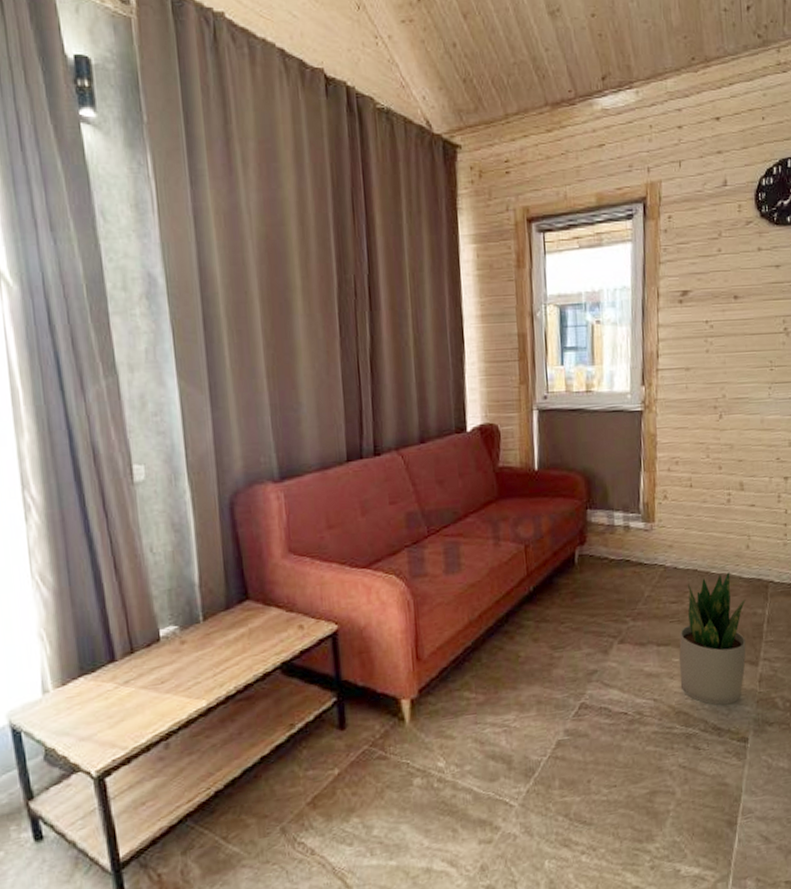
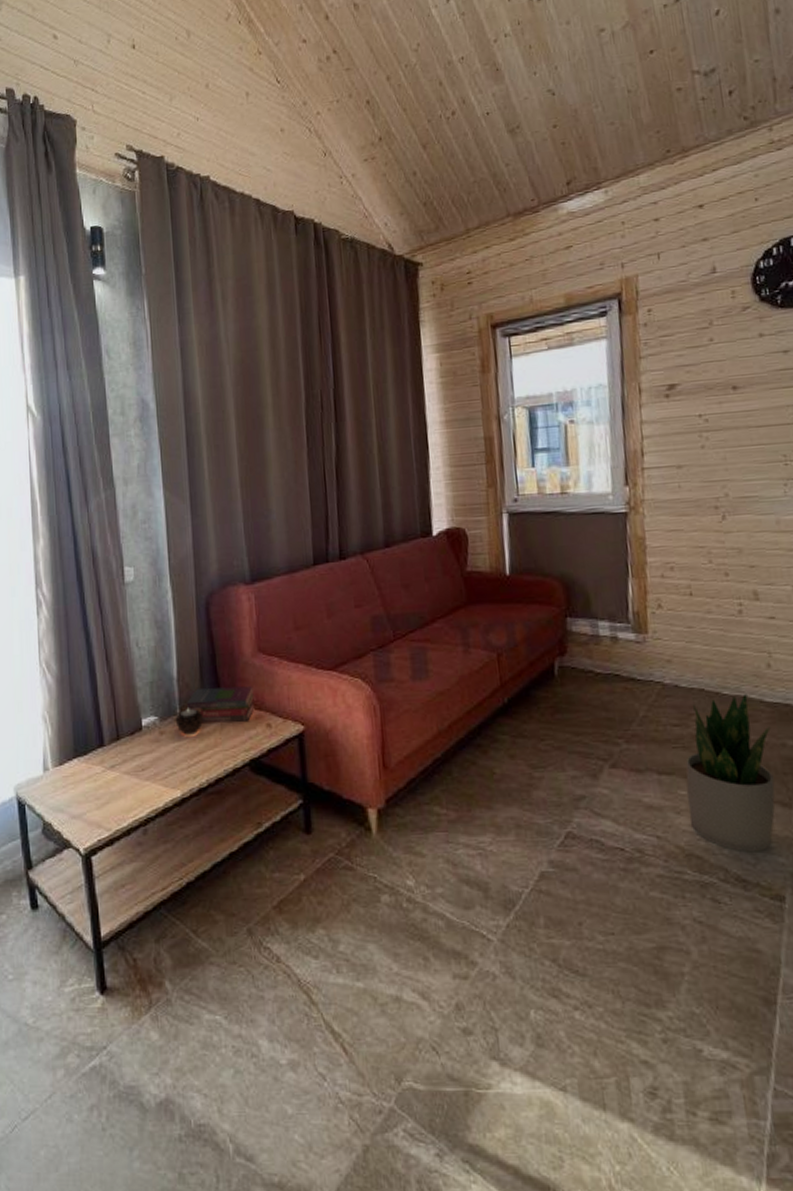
candle: none [198,614,230,644] -> present [175,708,204,737]
books: none [209,588,286,630] -> present [186,686,255,724]

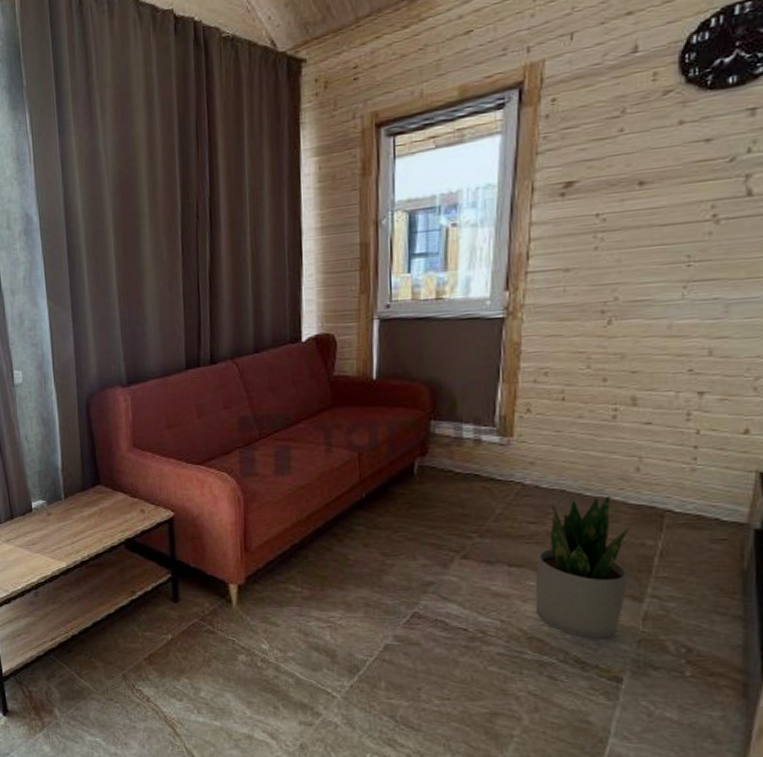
candle: present [175,708,204,737] -> none [60,494,85,518]
books: present [186,686,255,724] -> none [69,477,130,508]

